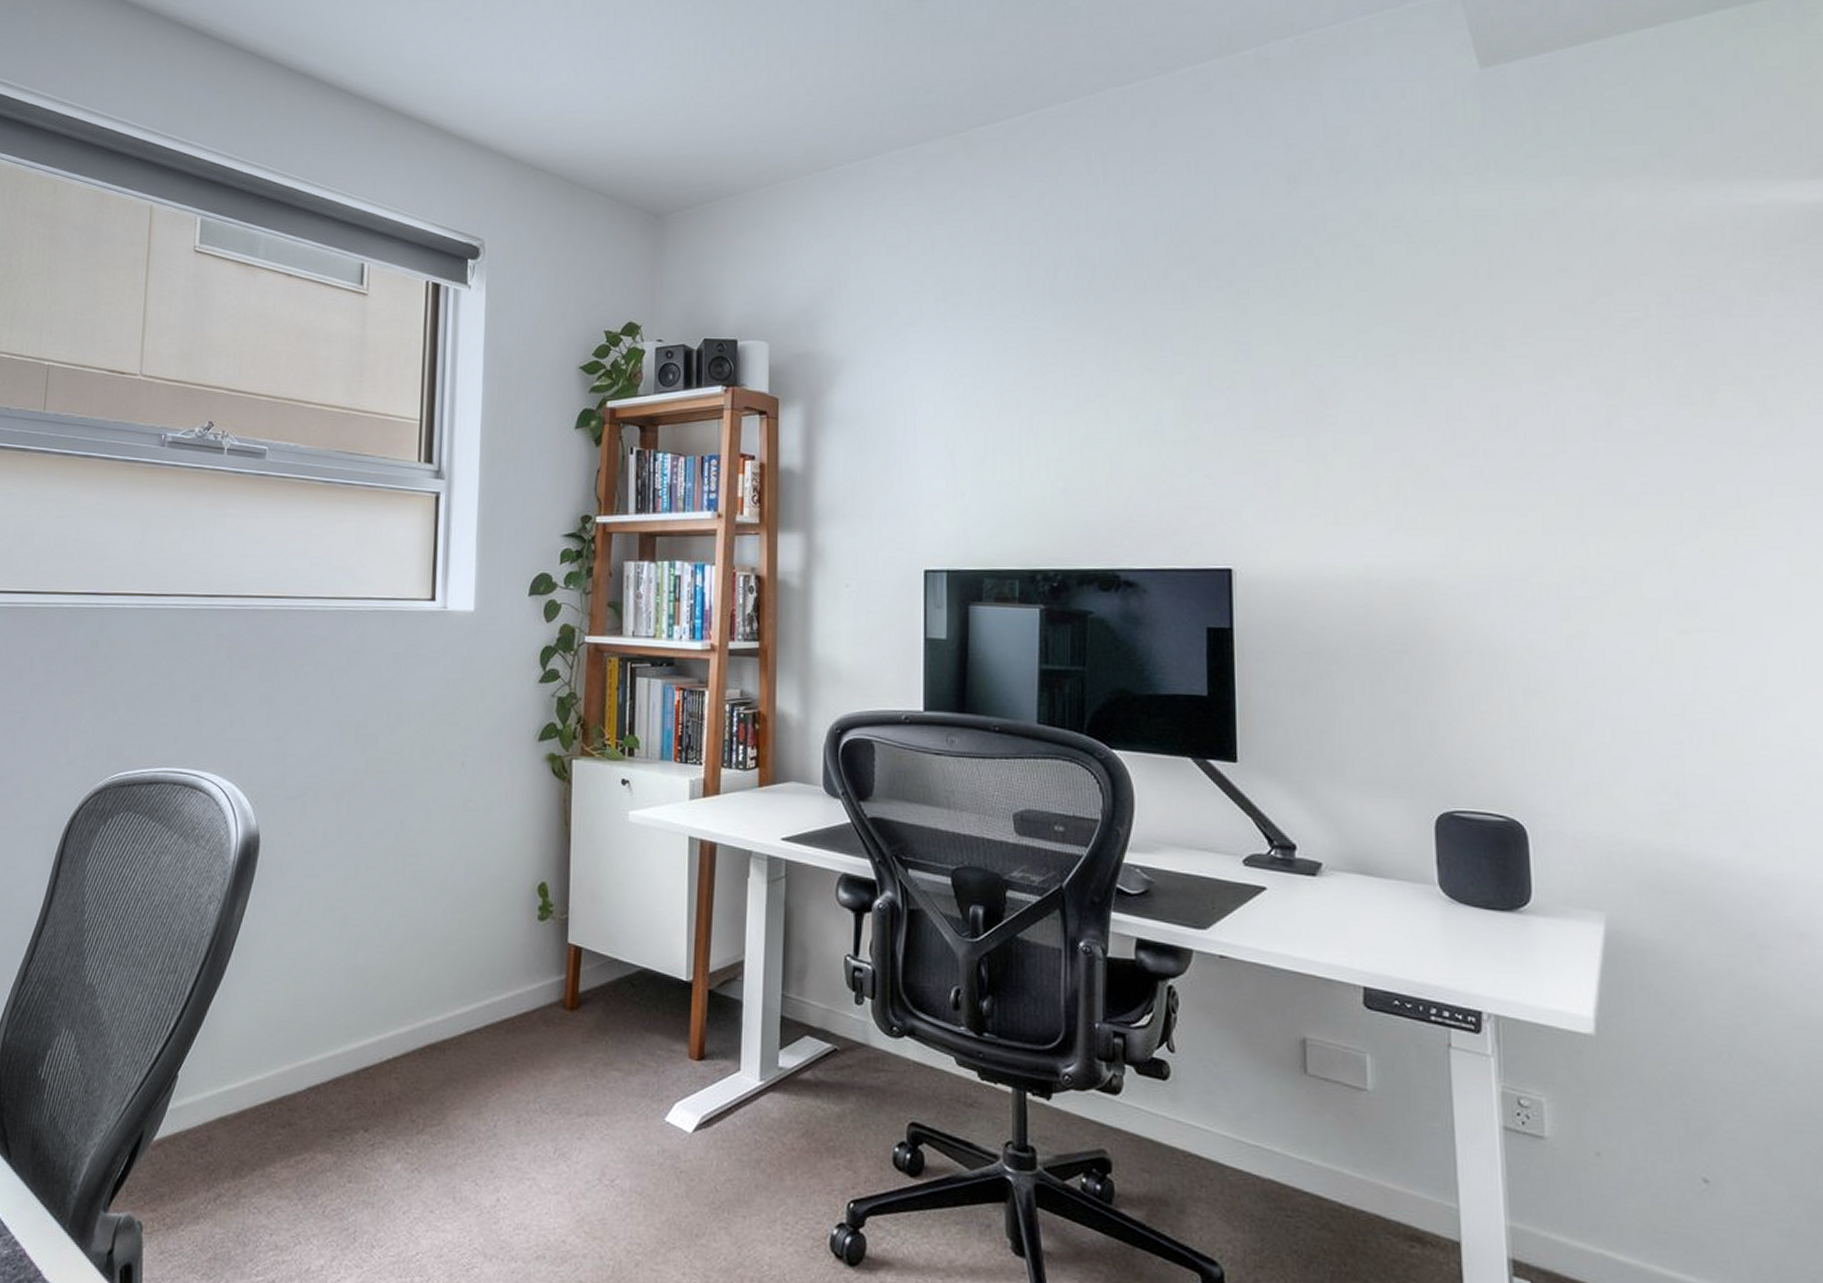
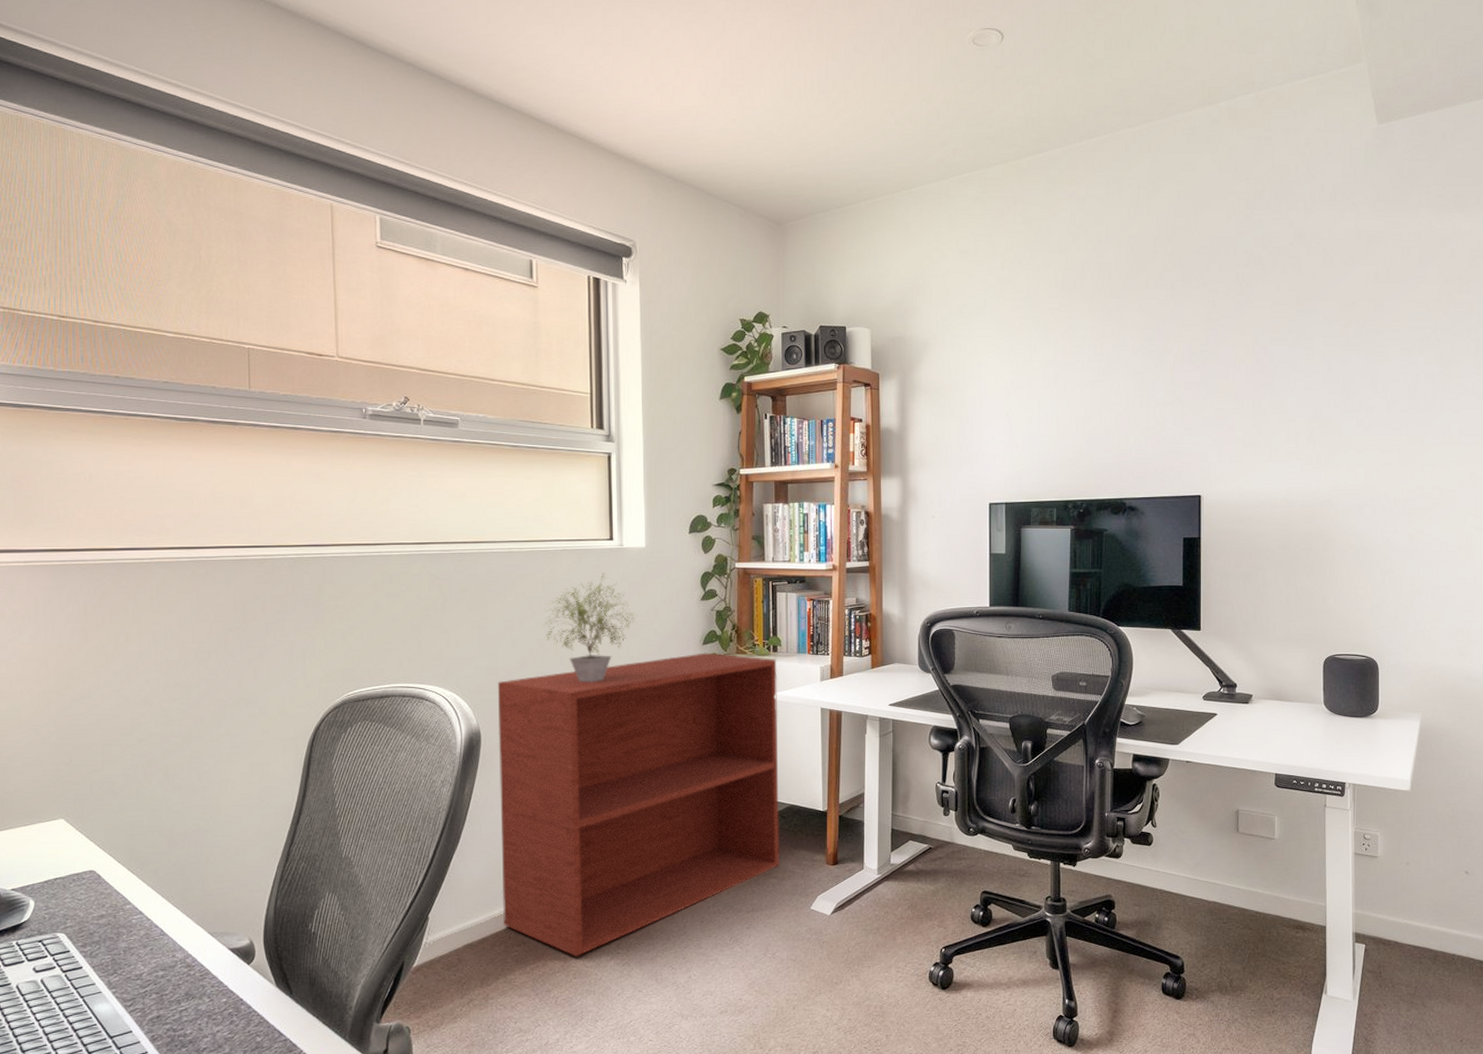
tv stand: none [267,751,633,1152] -> present [498,653,779,956]
potted plant: none [343,642,456,782] -> present [542,573,635,683]

